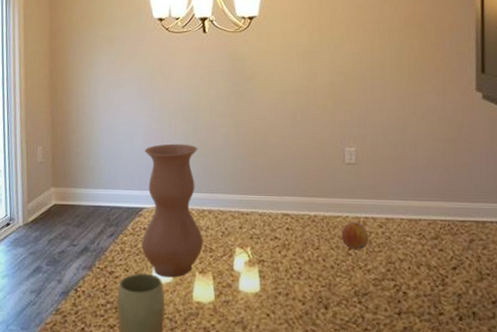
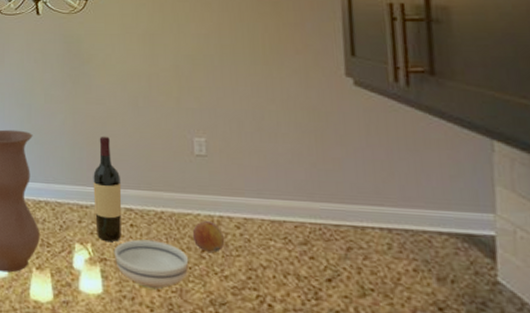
wine bottle: none [254,148,279,244] -> present [93,136,122,242]
bowl: none [271,241,337,284] -> present [113,239,189,289]

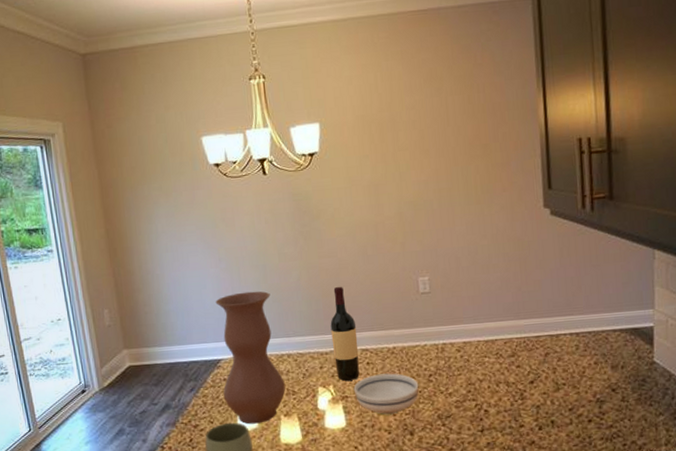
fruit: present [192,220,225,253] -> none [421,348,449,376]

